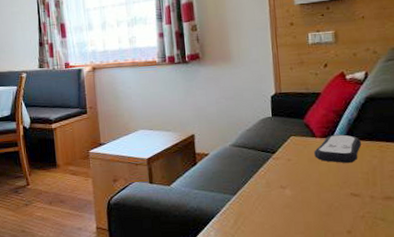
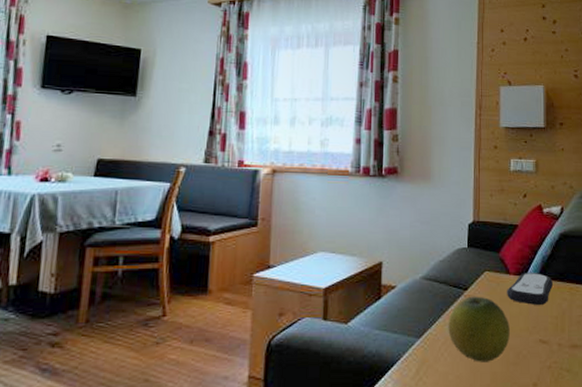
fruit: none [259,158,321,214] -> present [448,296,510,362]

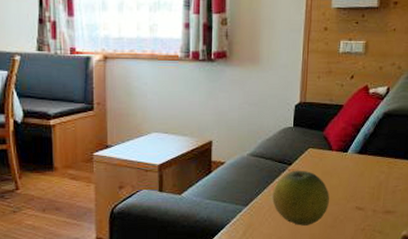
remote control: present [507,273,553,305] -> none [328,149,373,177]

